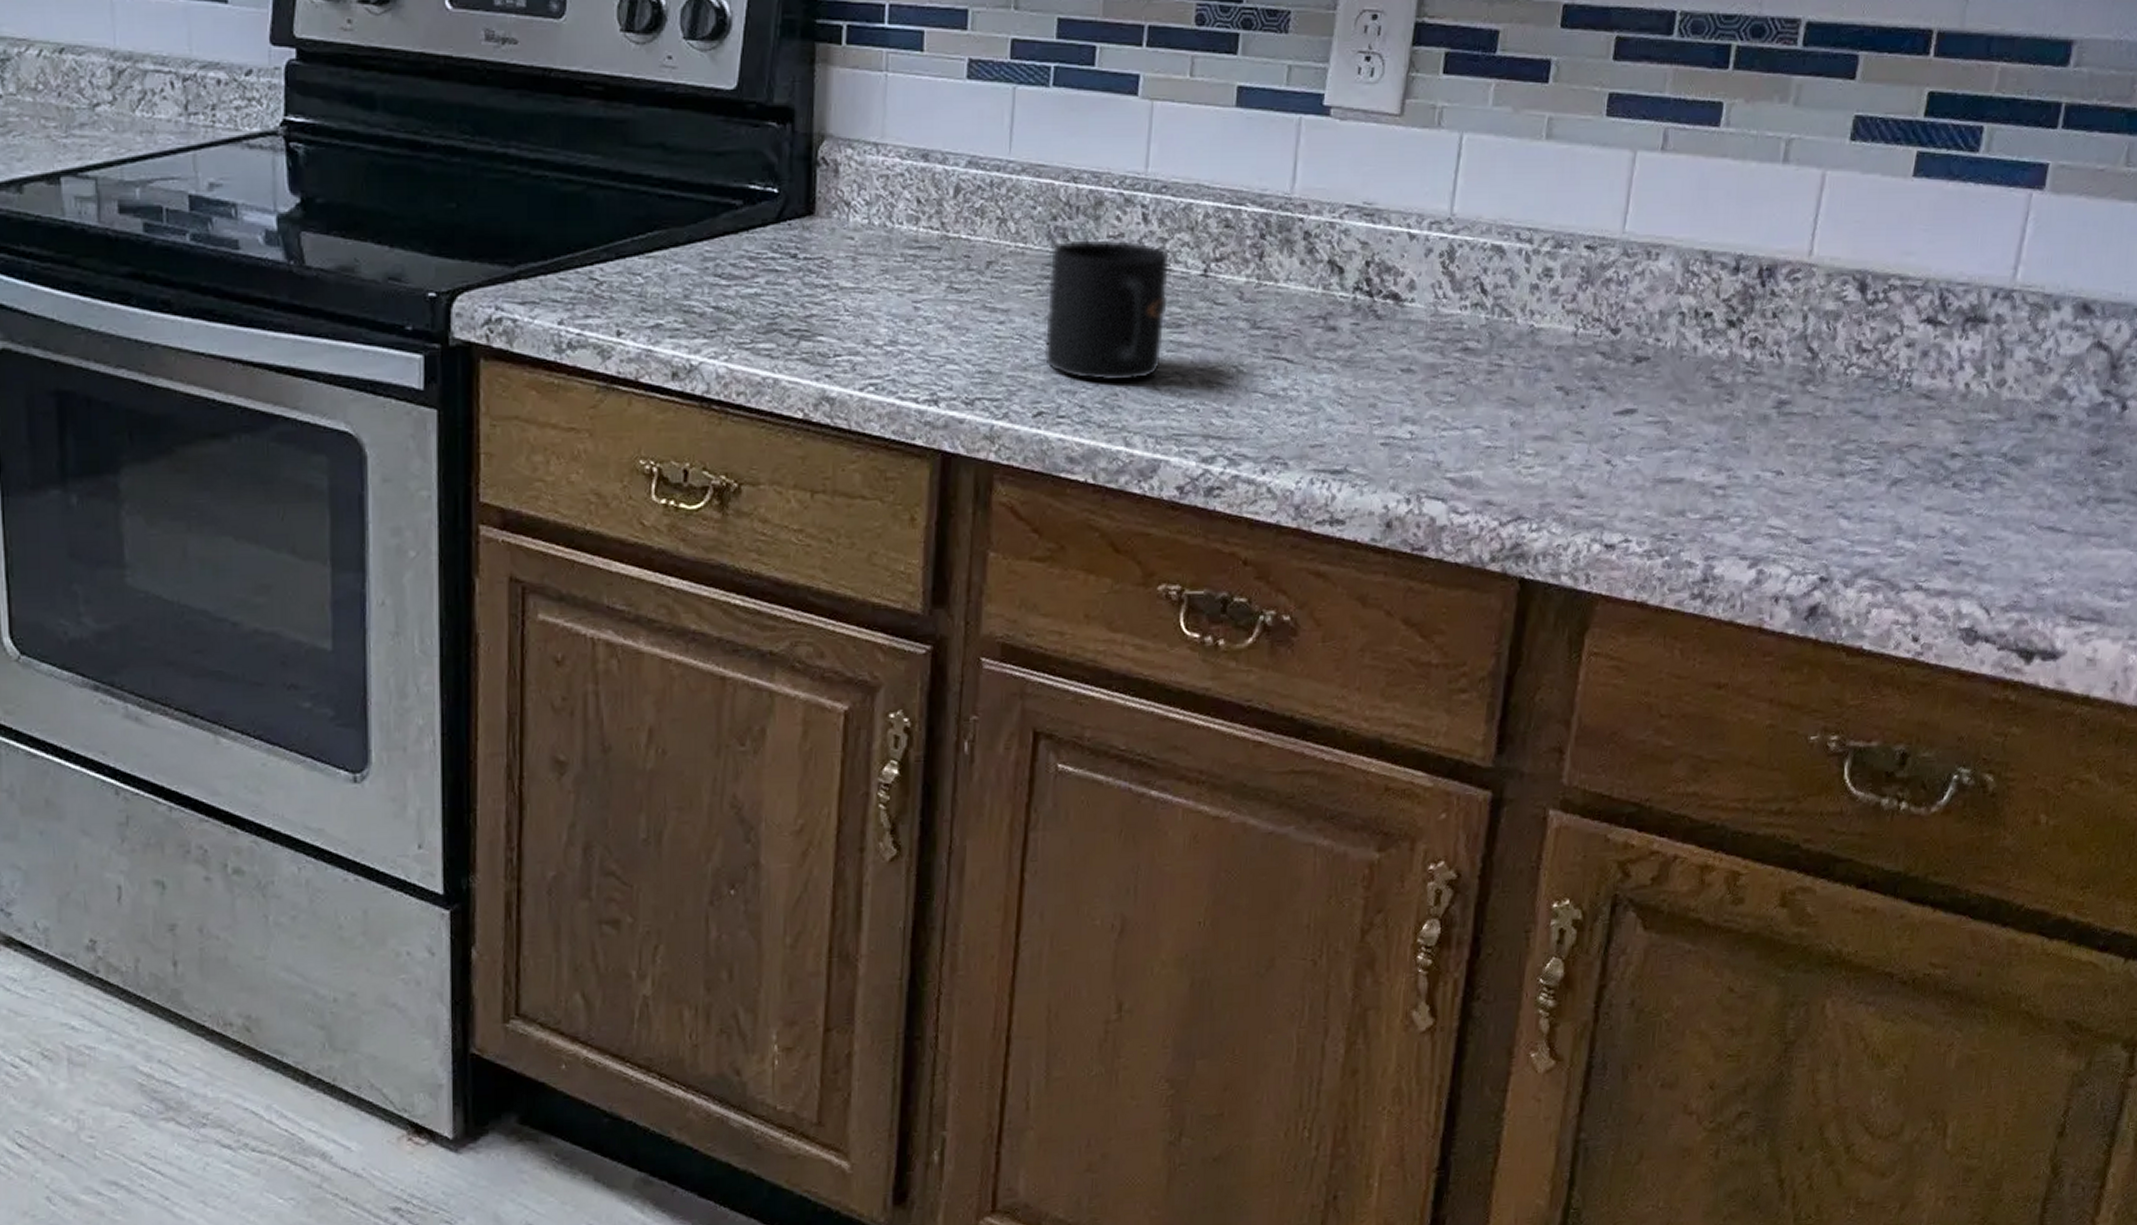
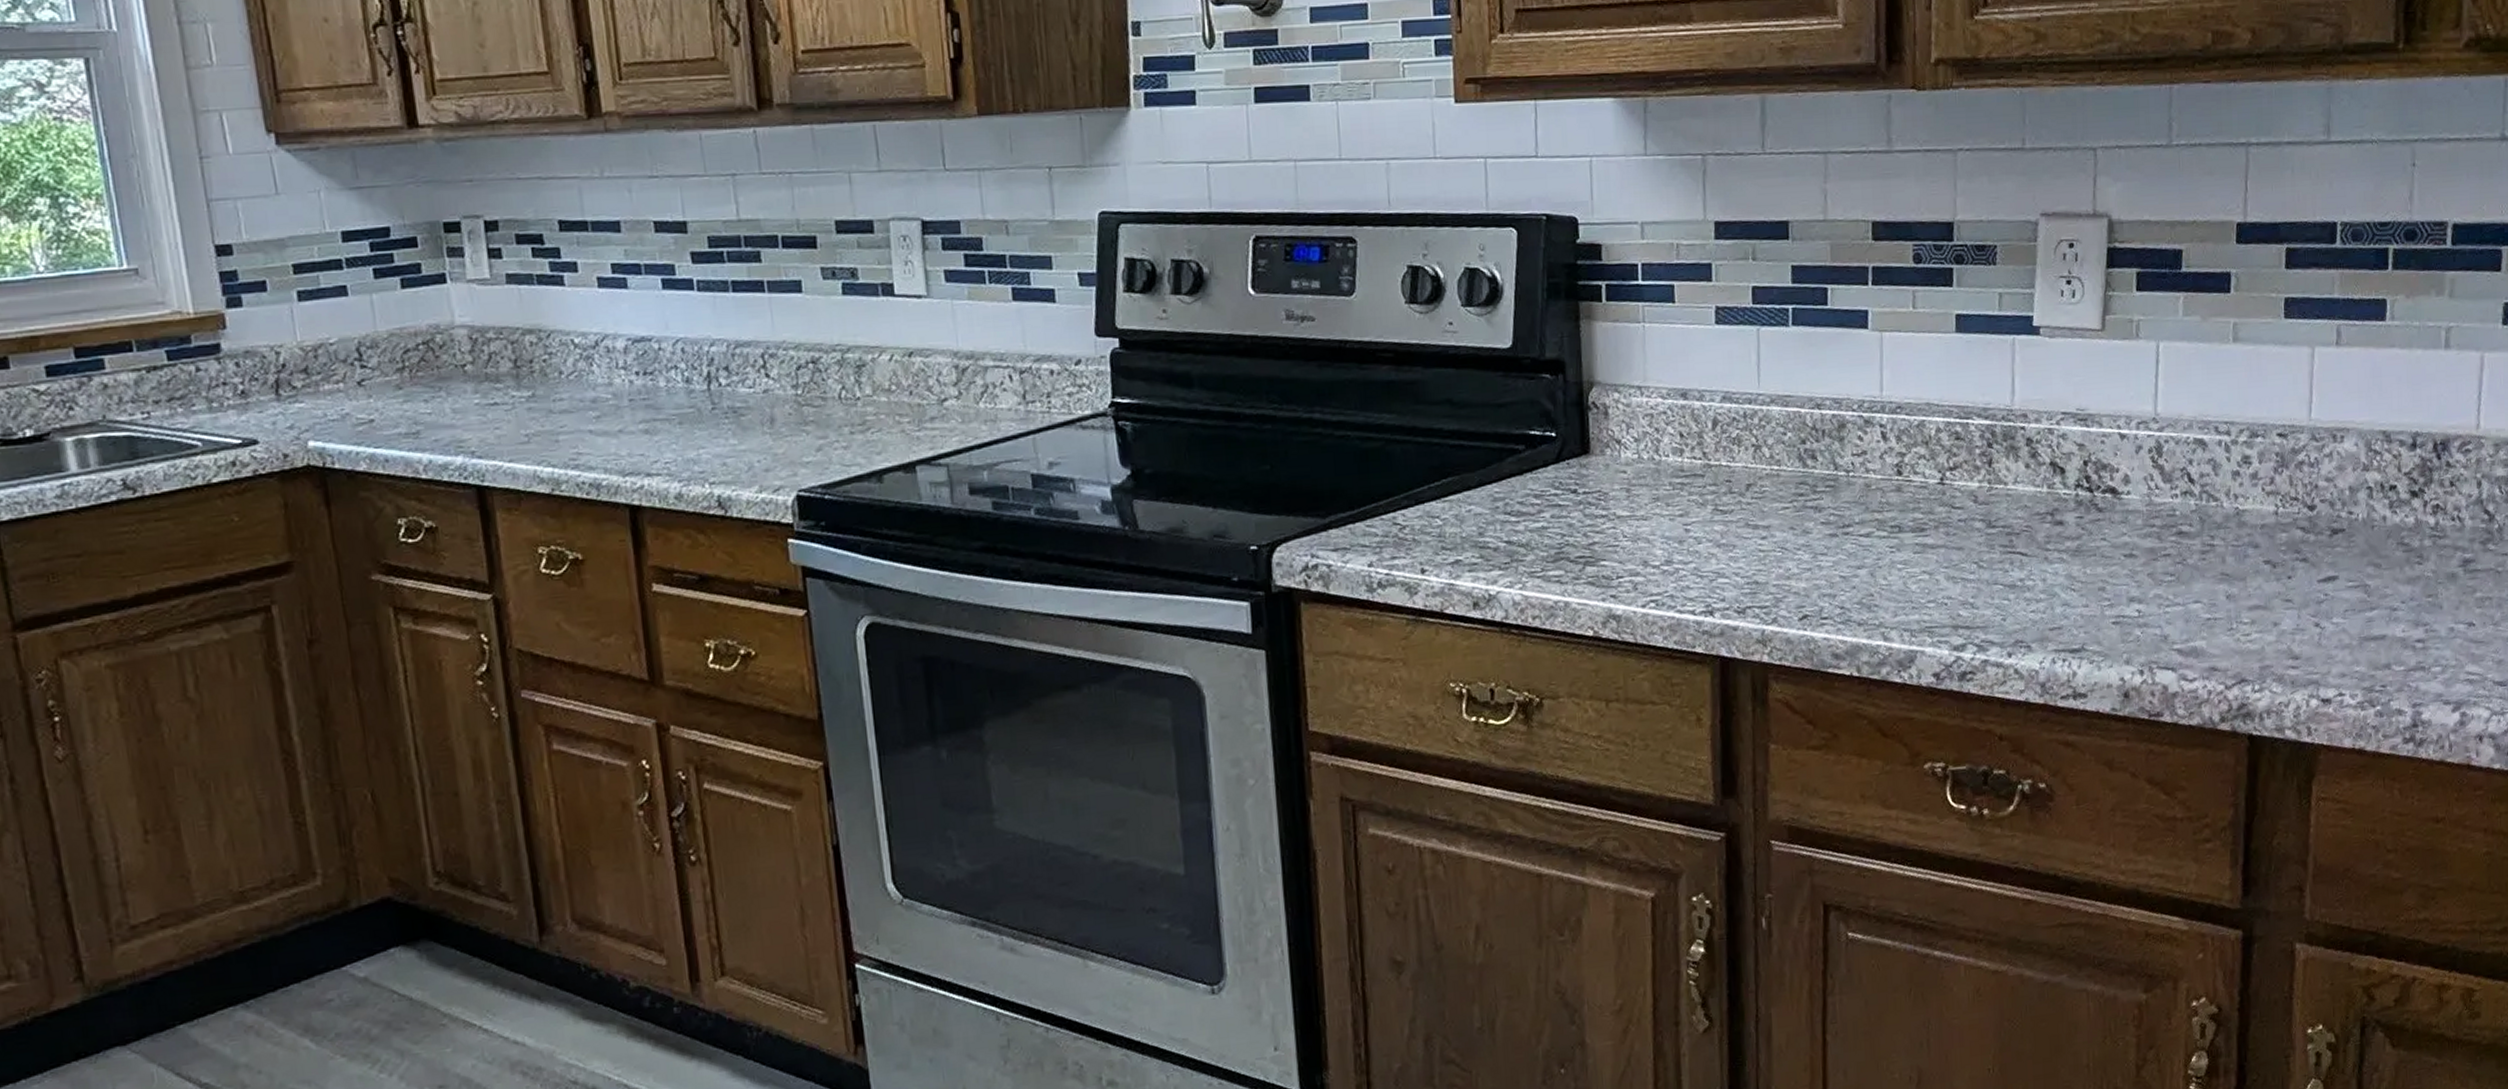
mug: present [1044,238,1171,383] -> none [1802,456,1912,585]

